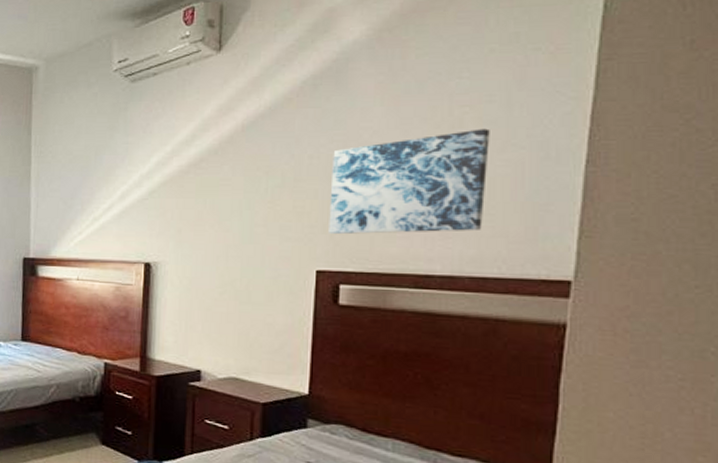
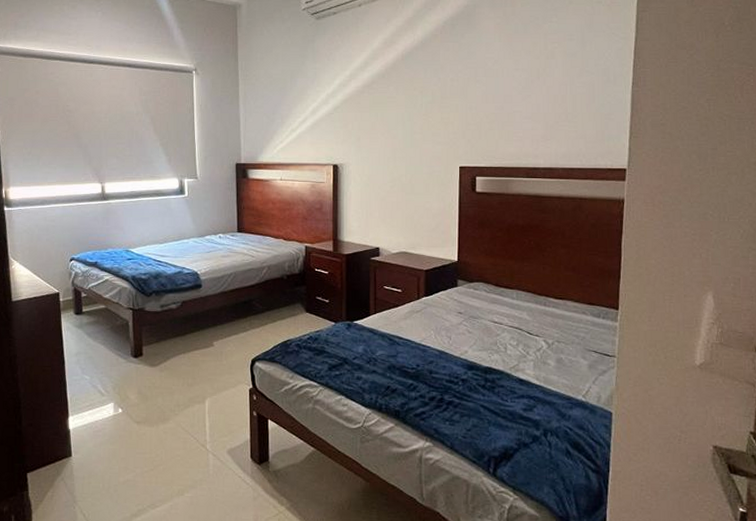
wall art: present [329,128,490,235] -> none [467,59,572,139]

